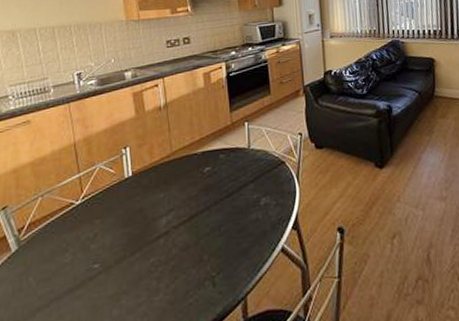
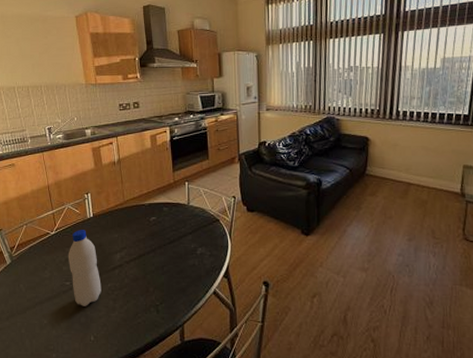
water bottle: none [97,193,142,294] -> present [68,230,101,306]

